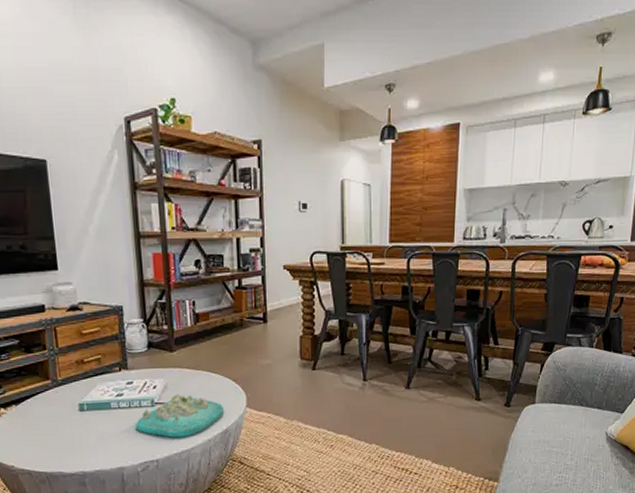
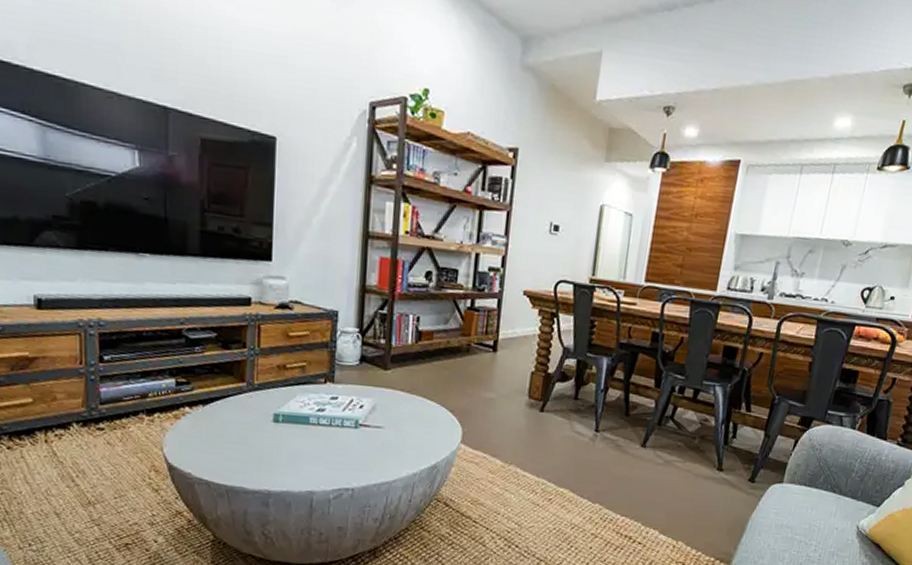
decorative tray: present [135,394,224,438] -> none [333,417,435,467]

